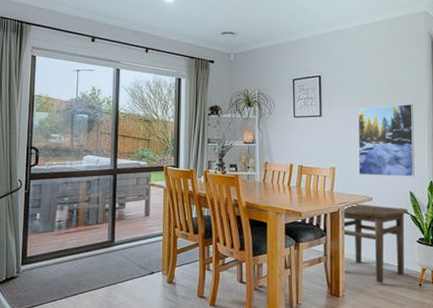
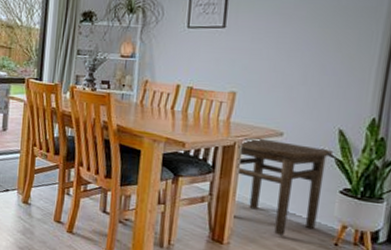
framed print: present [358,103,415,177] -> none [268,13,364,111]

